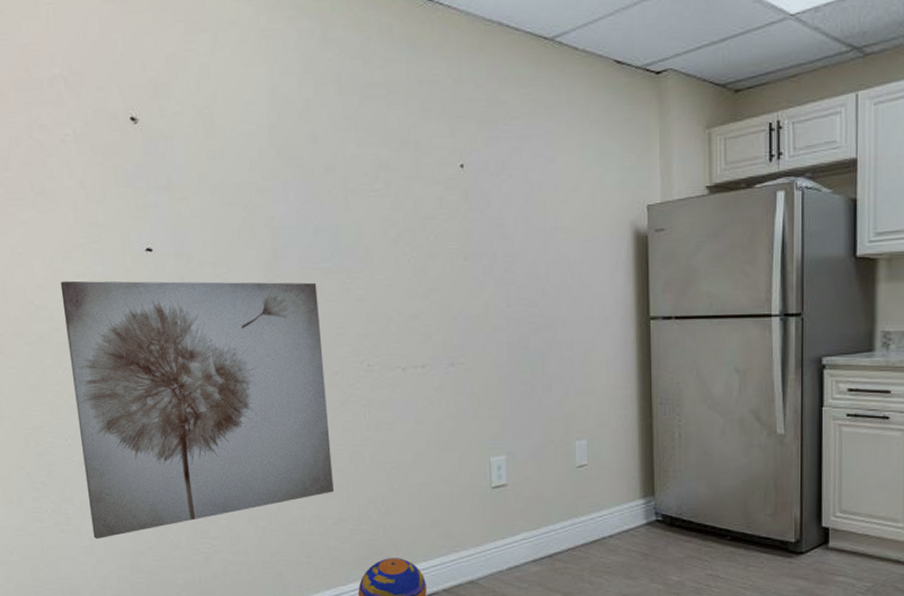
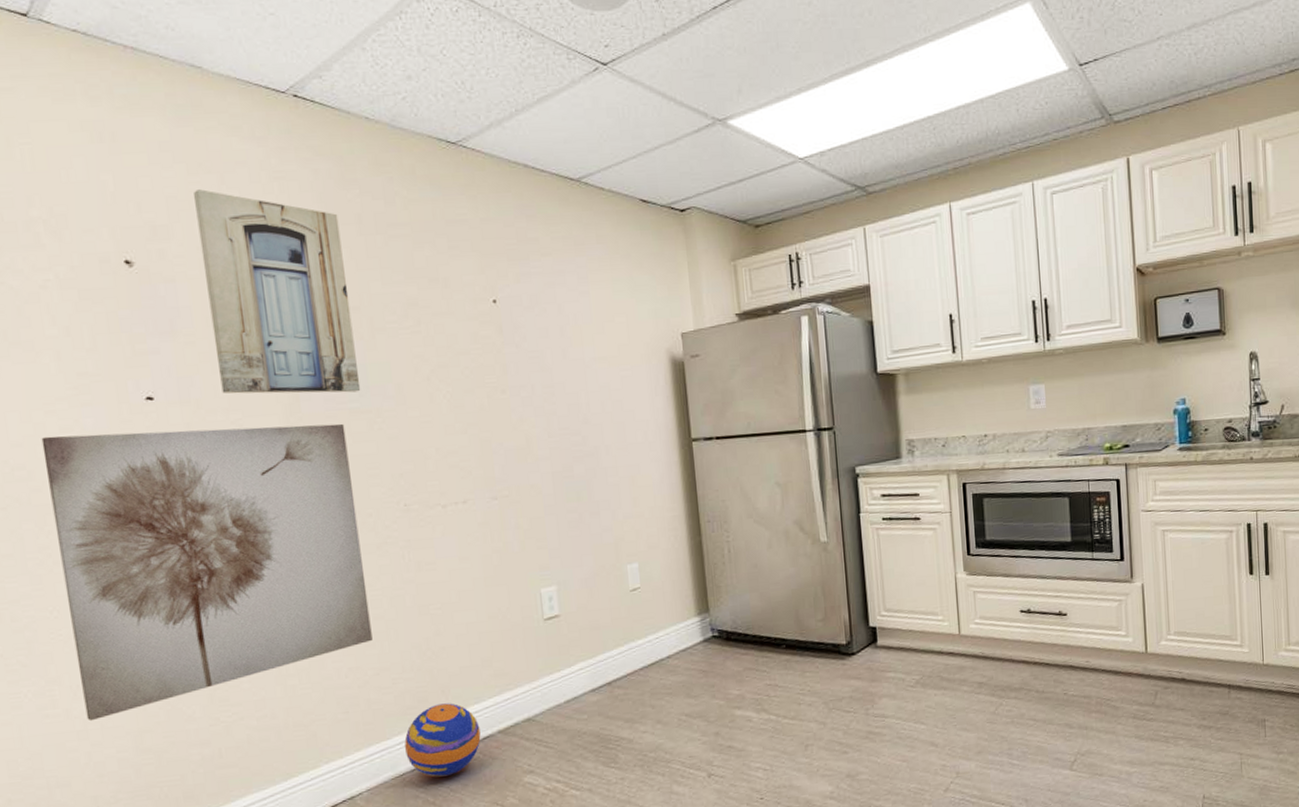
wall art: none [191,48,333,253] -> present [194,189,361,394]

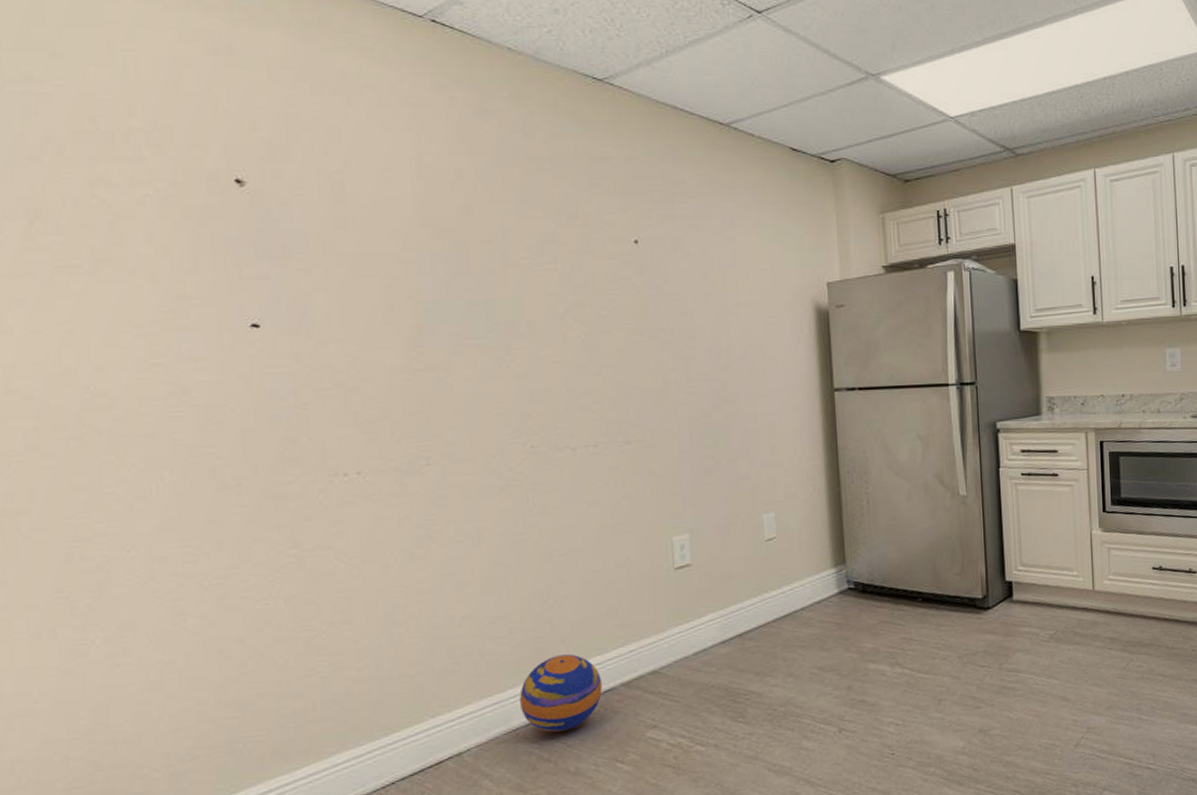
wall art: present [41,423,373,722] -> none [128,360,490,671]
wall art: present [194,189,361,394] -> none [317,110,490,329]

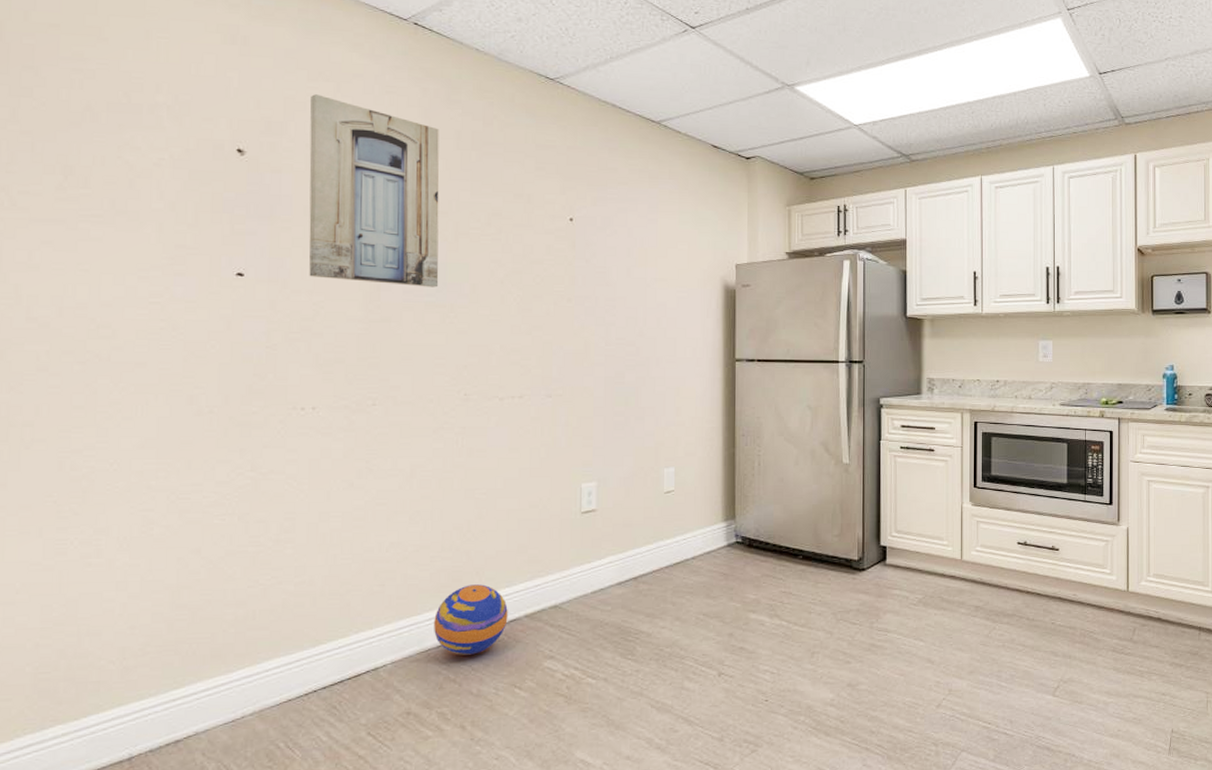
wall art: none [317,110,490,329] -> present [309,94,439,288]

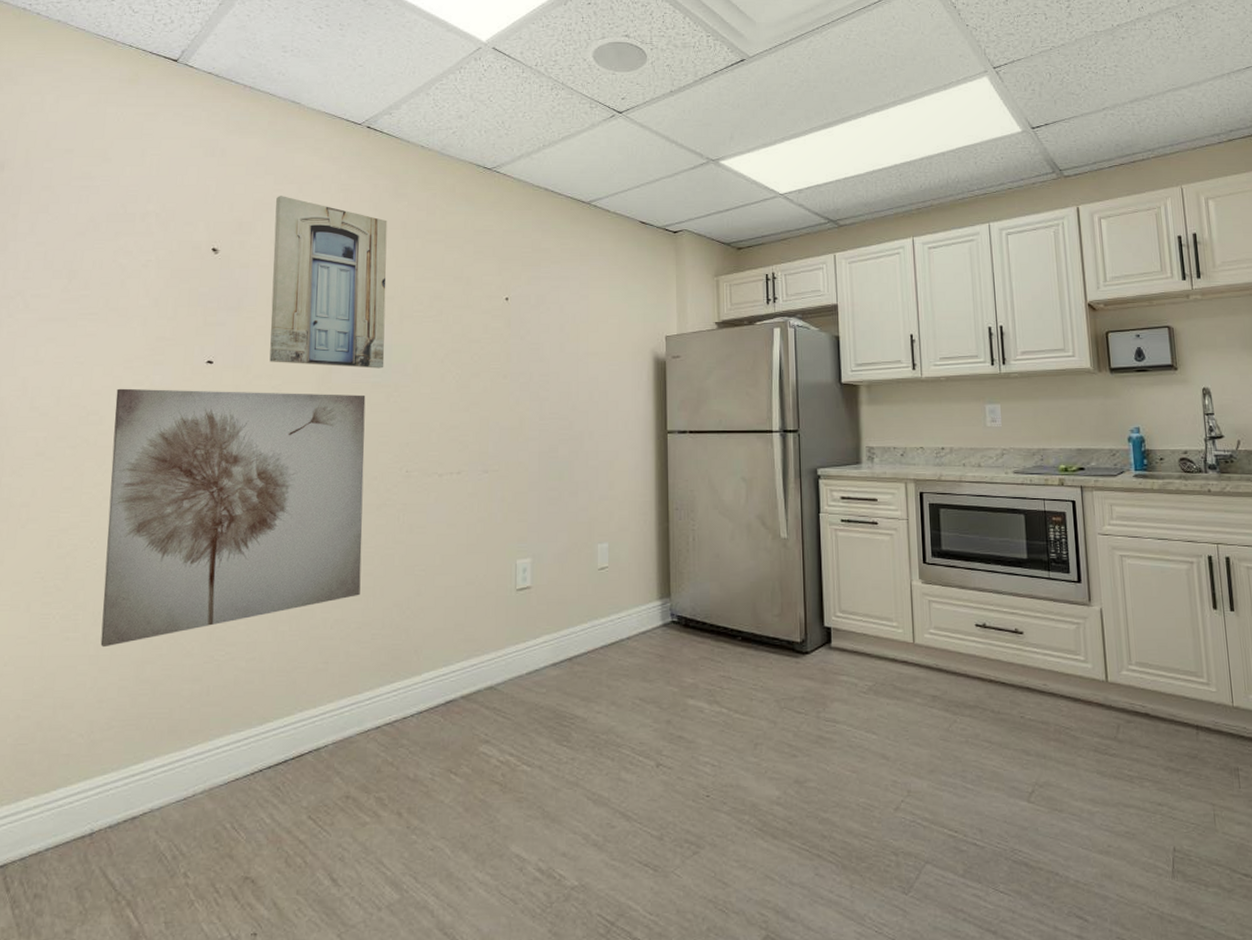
wall art: none [128,300,419,573] -> present [100,388,366,648]
ball: present [434,584,508,655] -> none [373,663,445,737]

